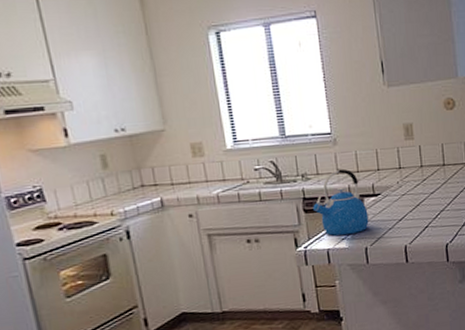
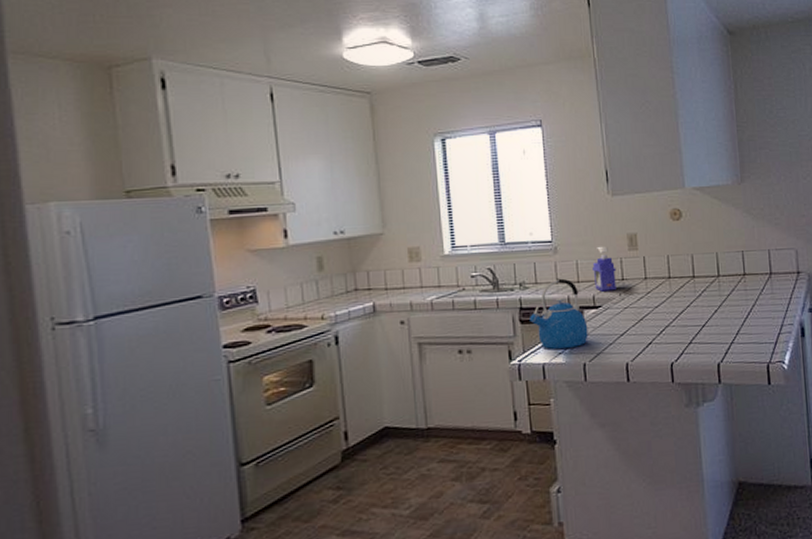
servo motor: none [371,136,394,180] -> present [592,246,617,292]

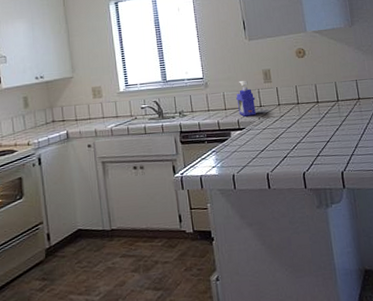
kettle: present [530,278,588,349] -> none [188,107,236,164]

